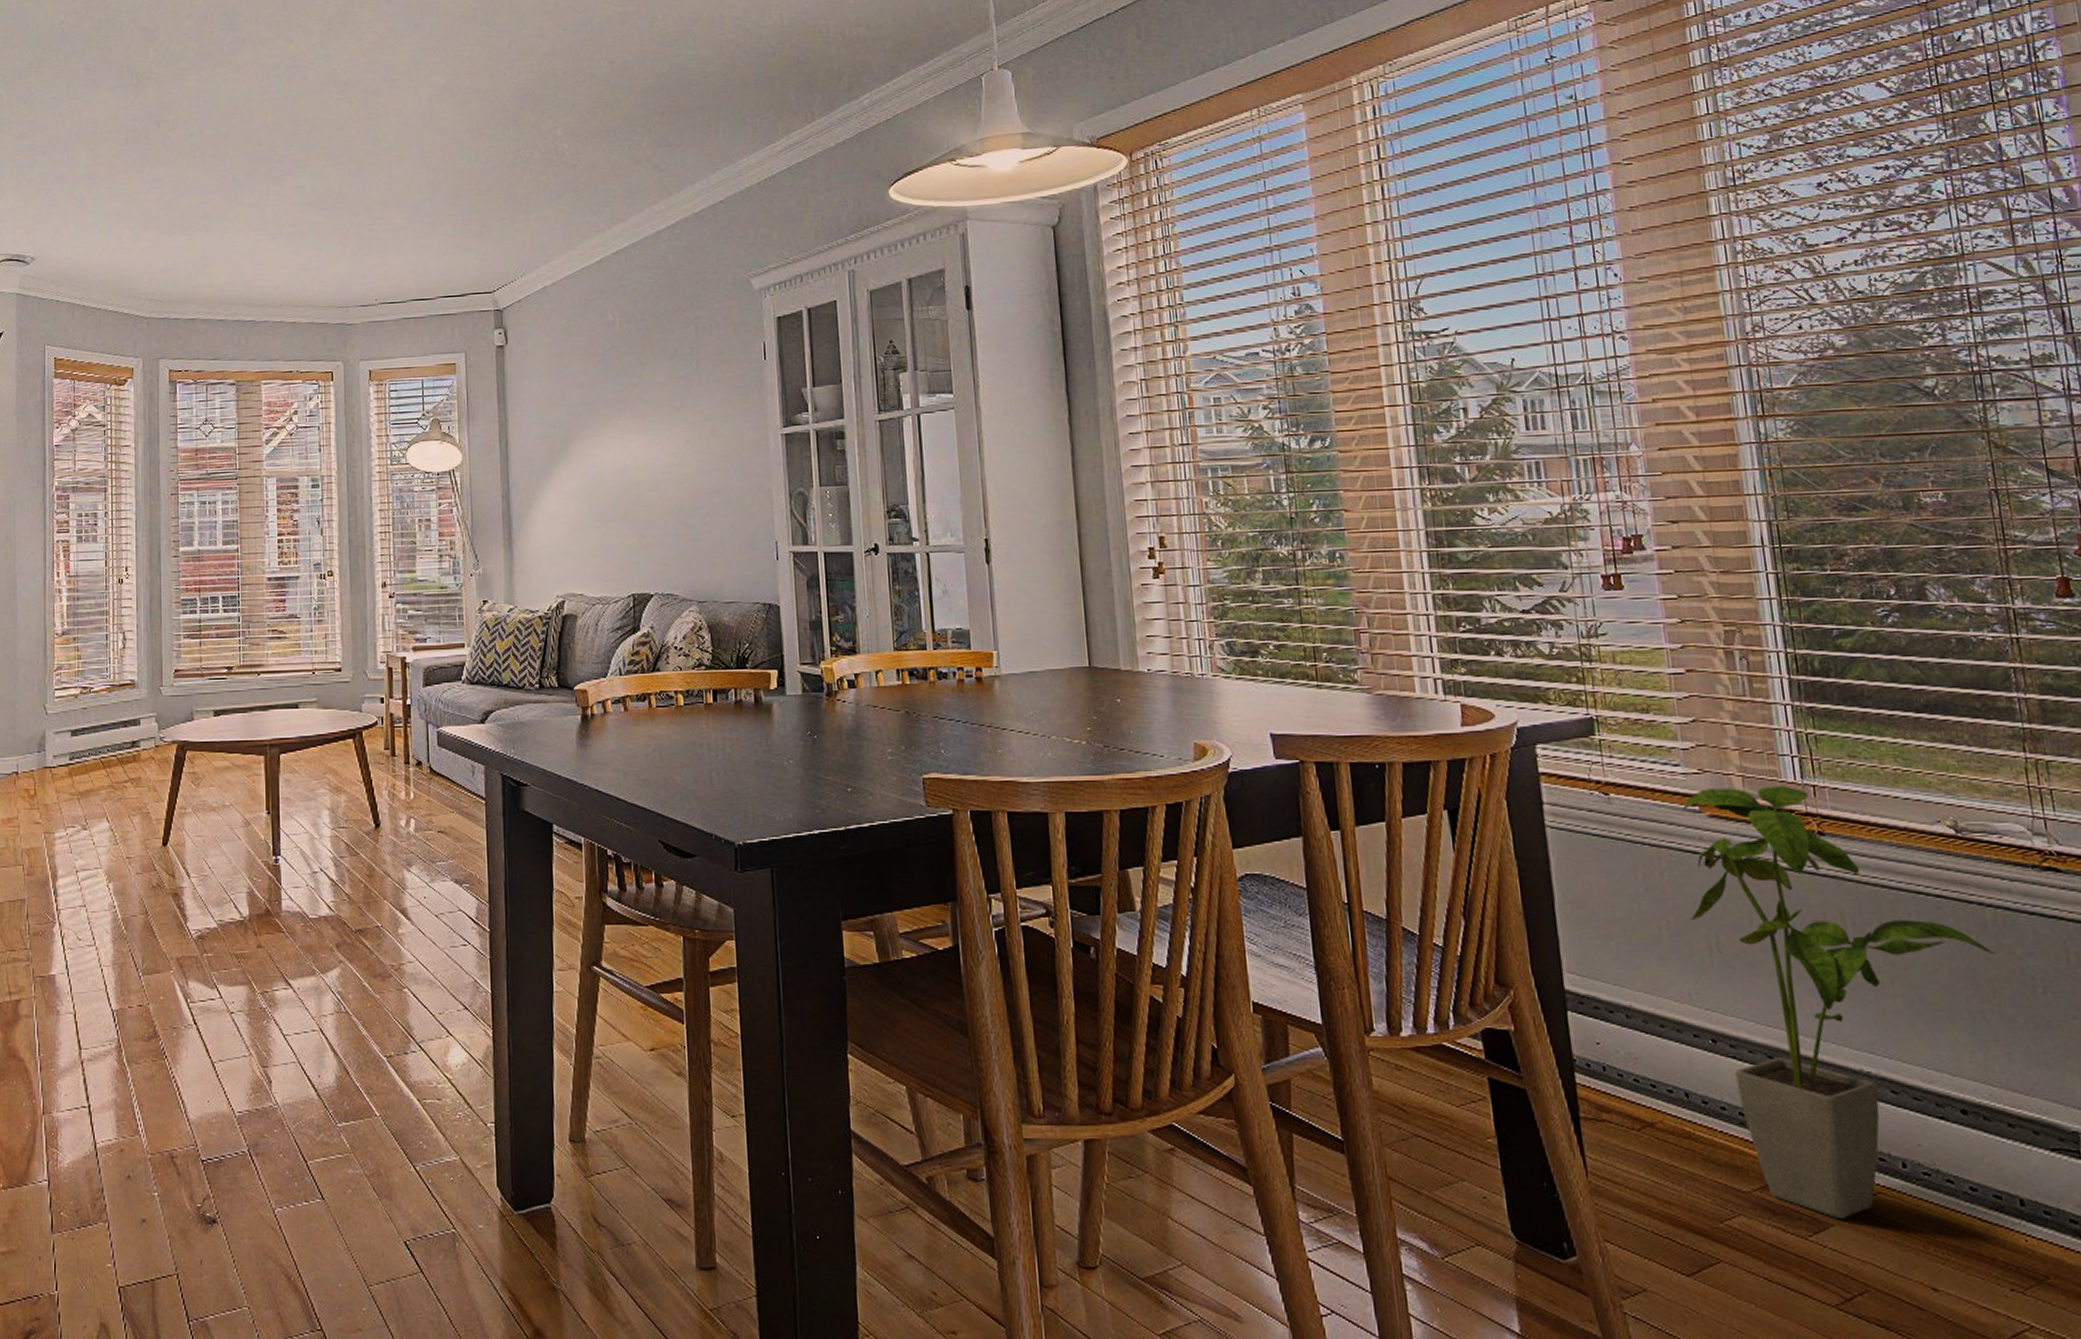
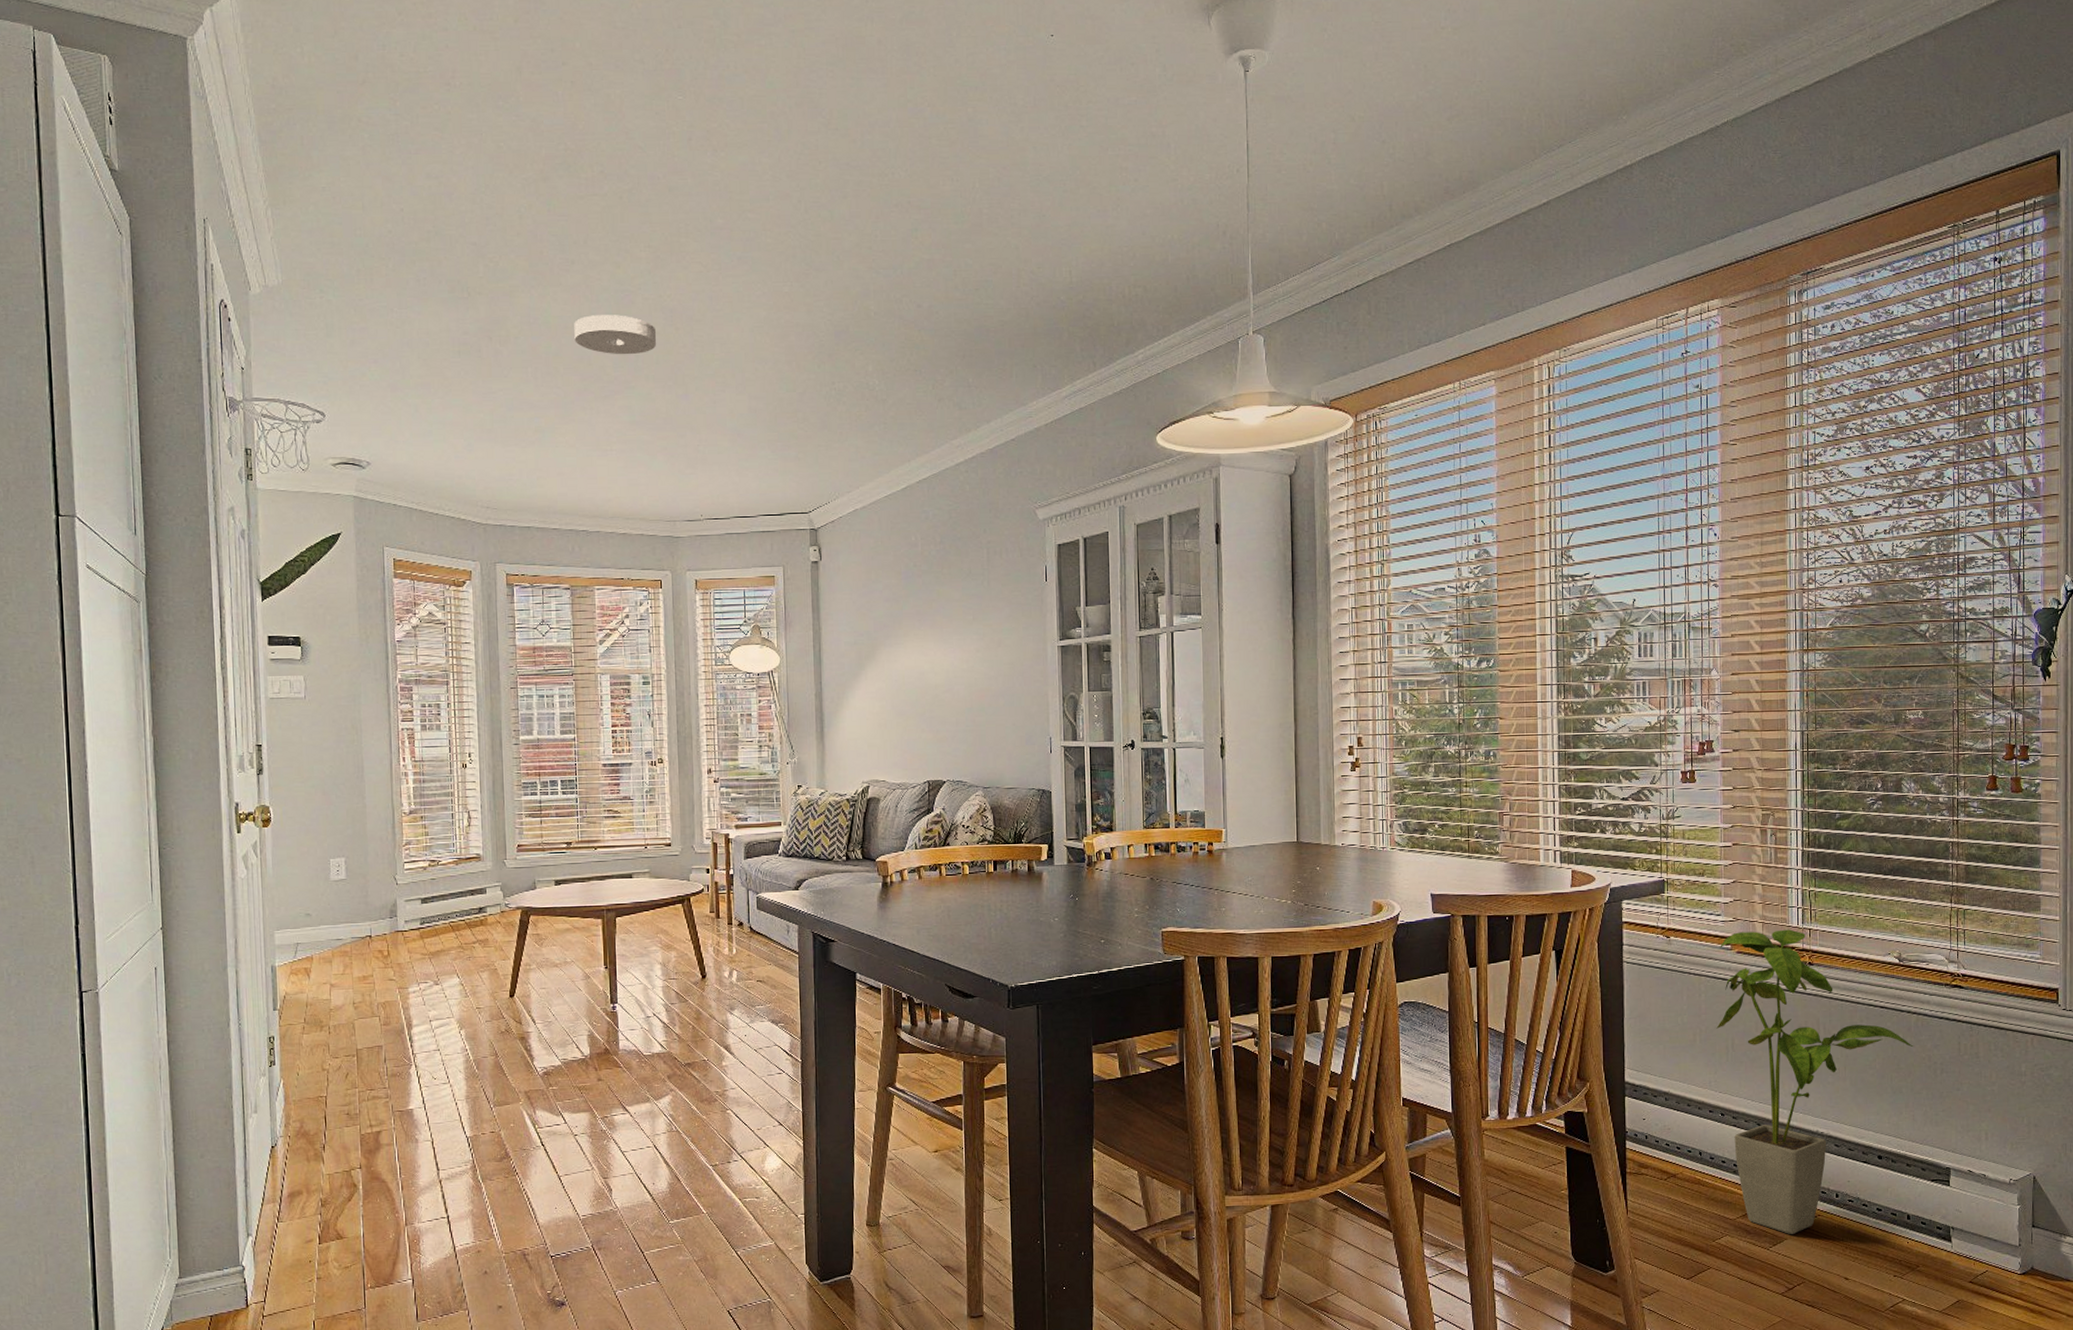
smoke detector: none [244,91,330,133] -> present [574,315,657,355]

